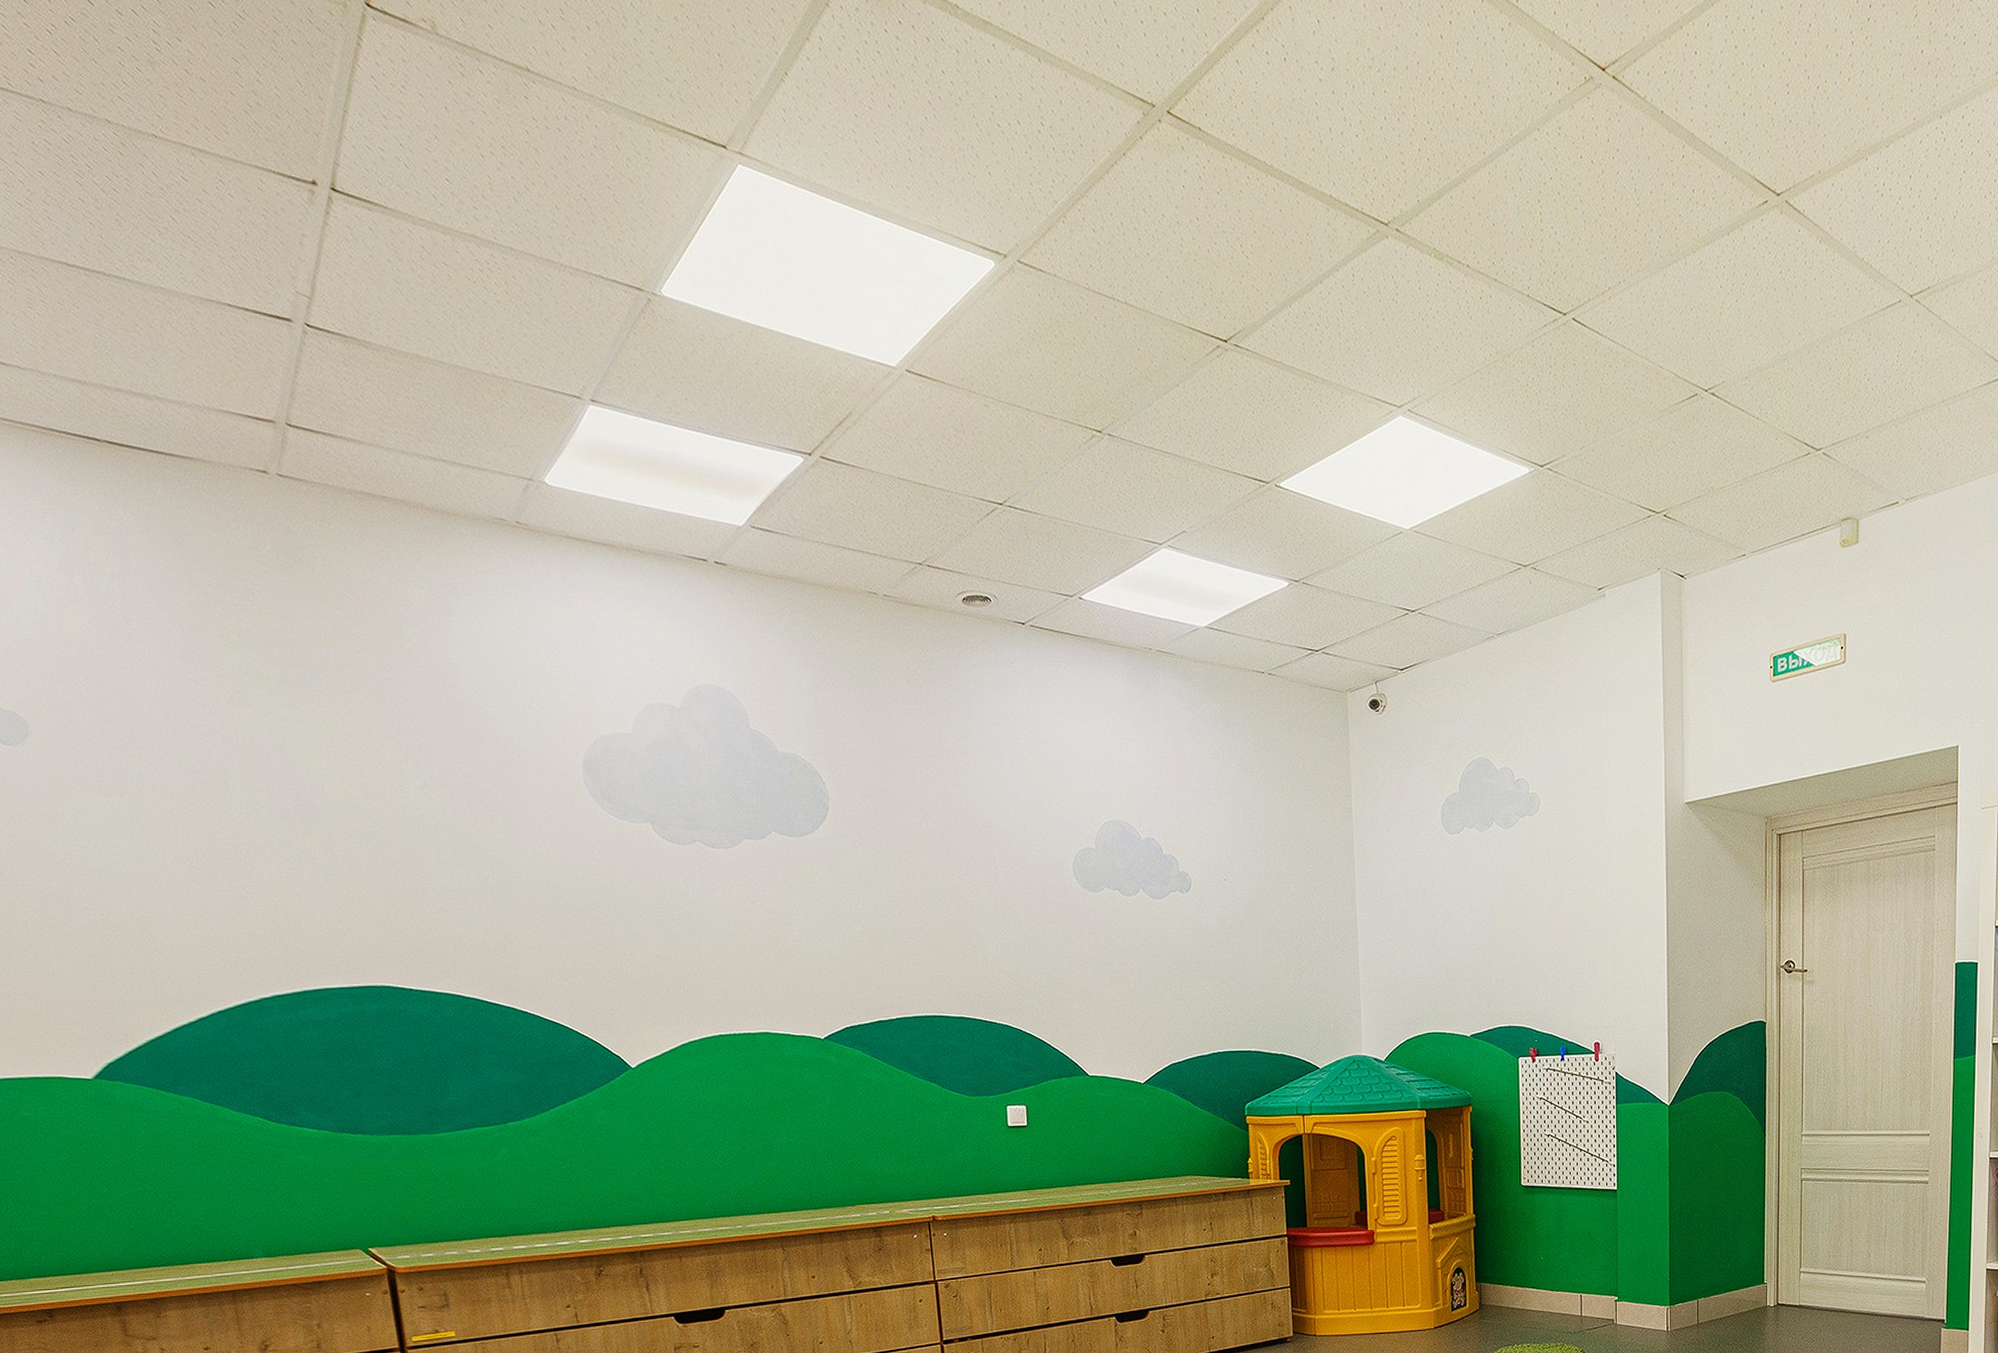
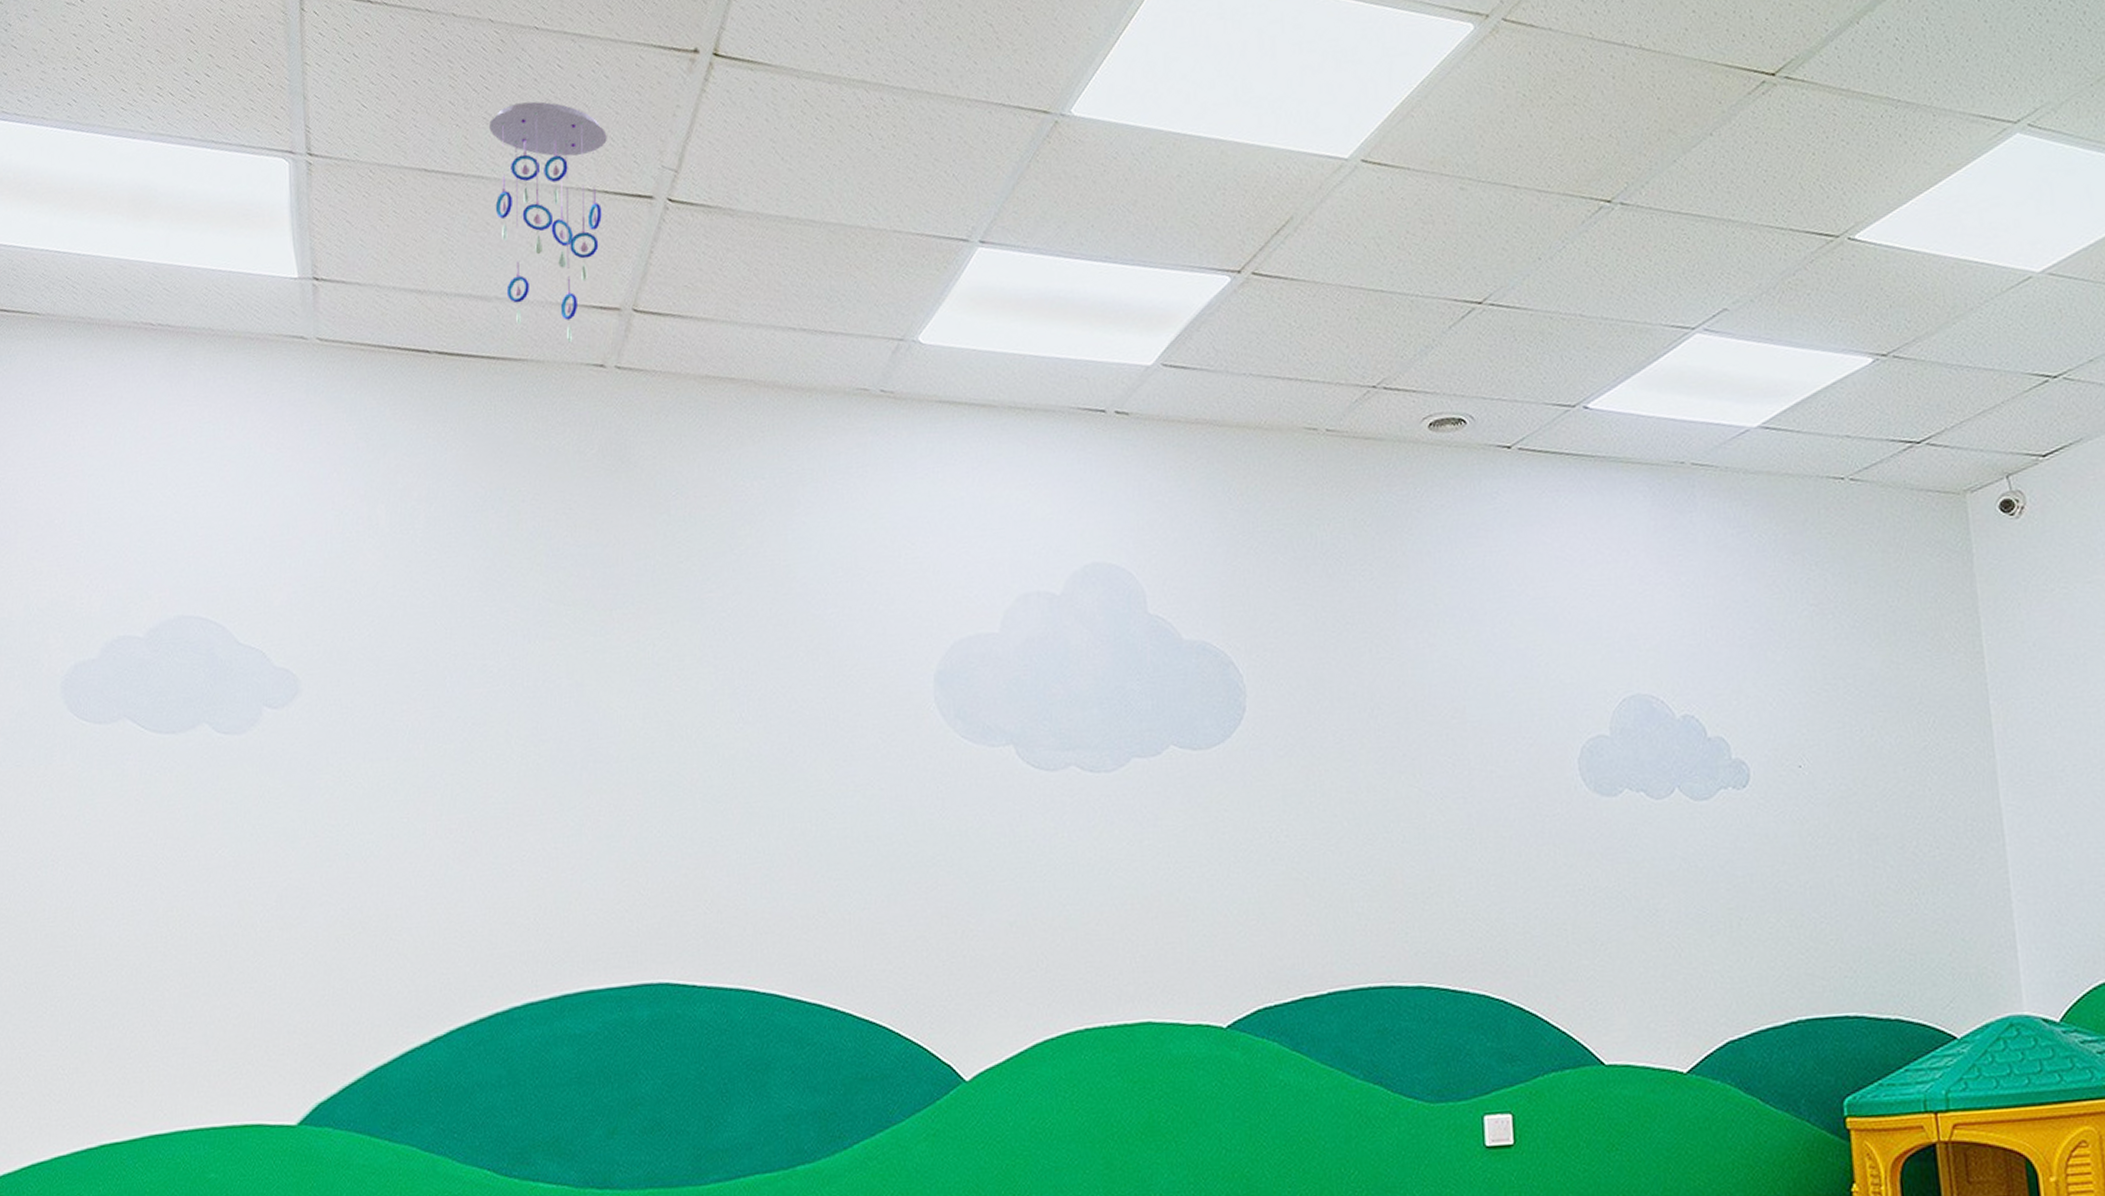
ceiling mobile: none [122,210,247,447] -> present [489,101,607,343]

